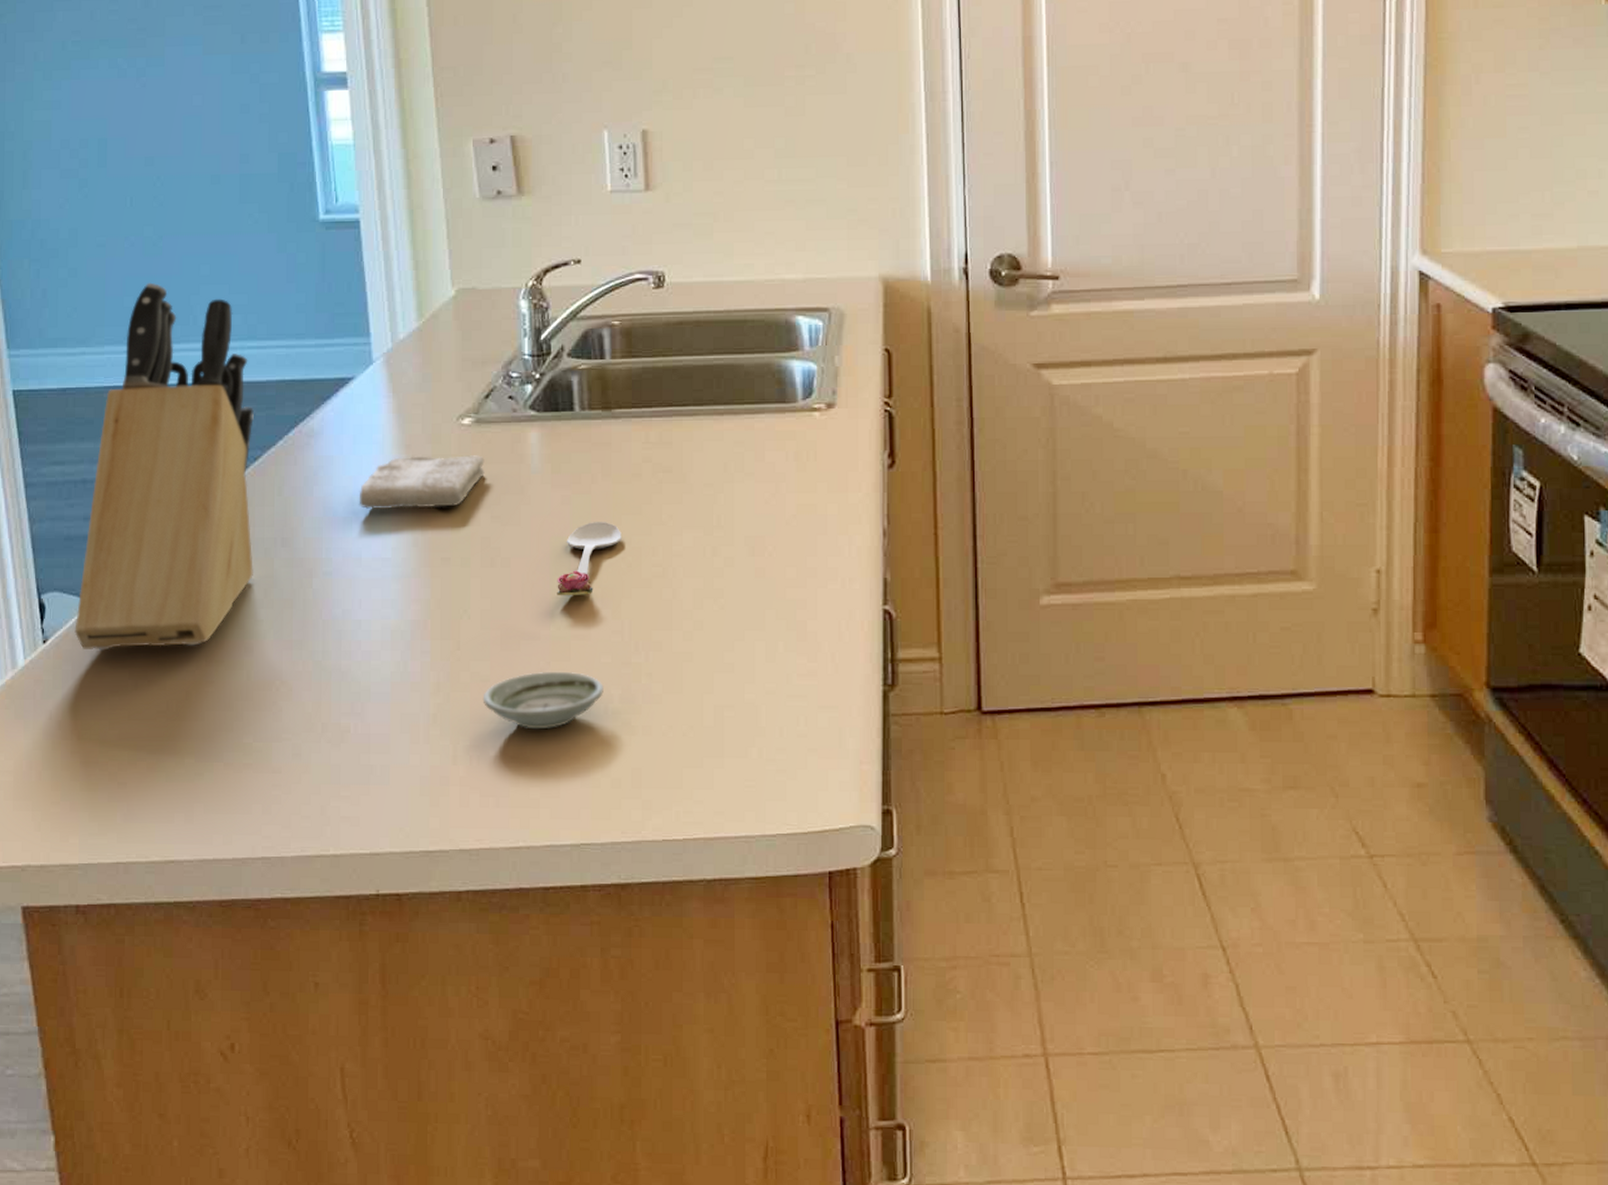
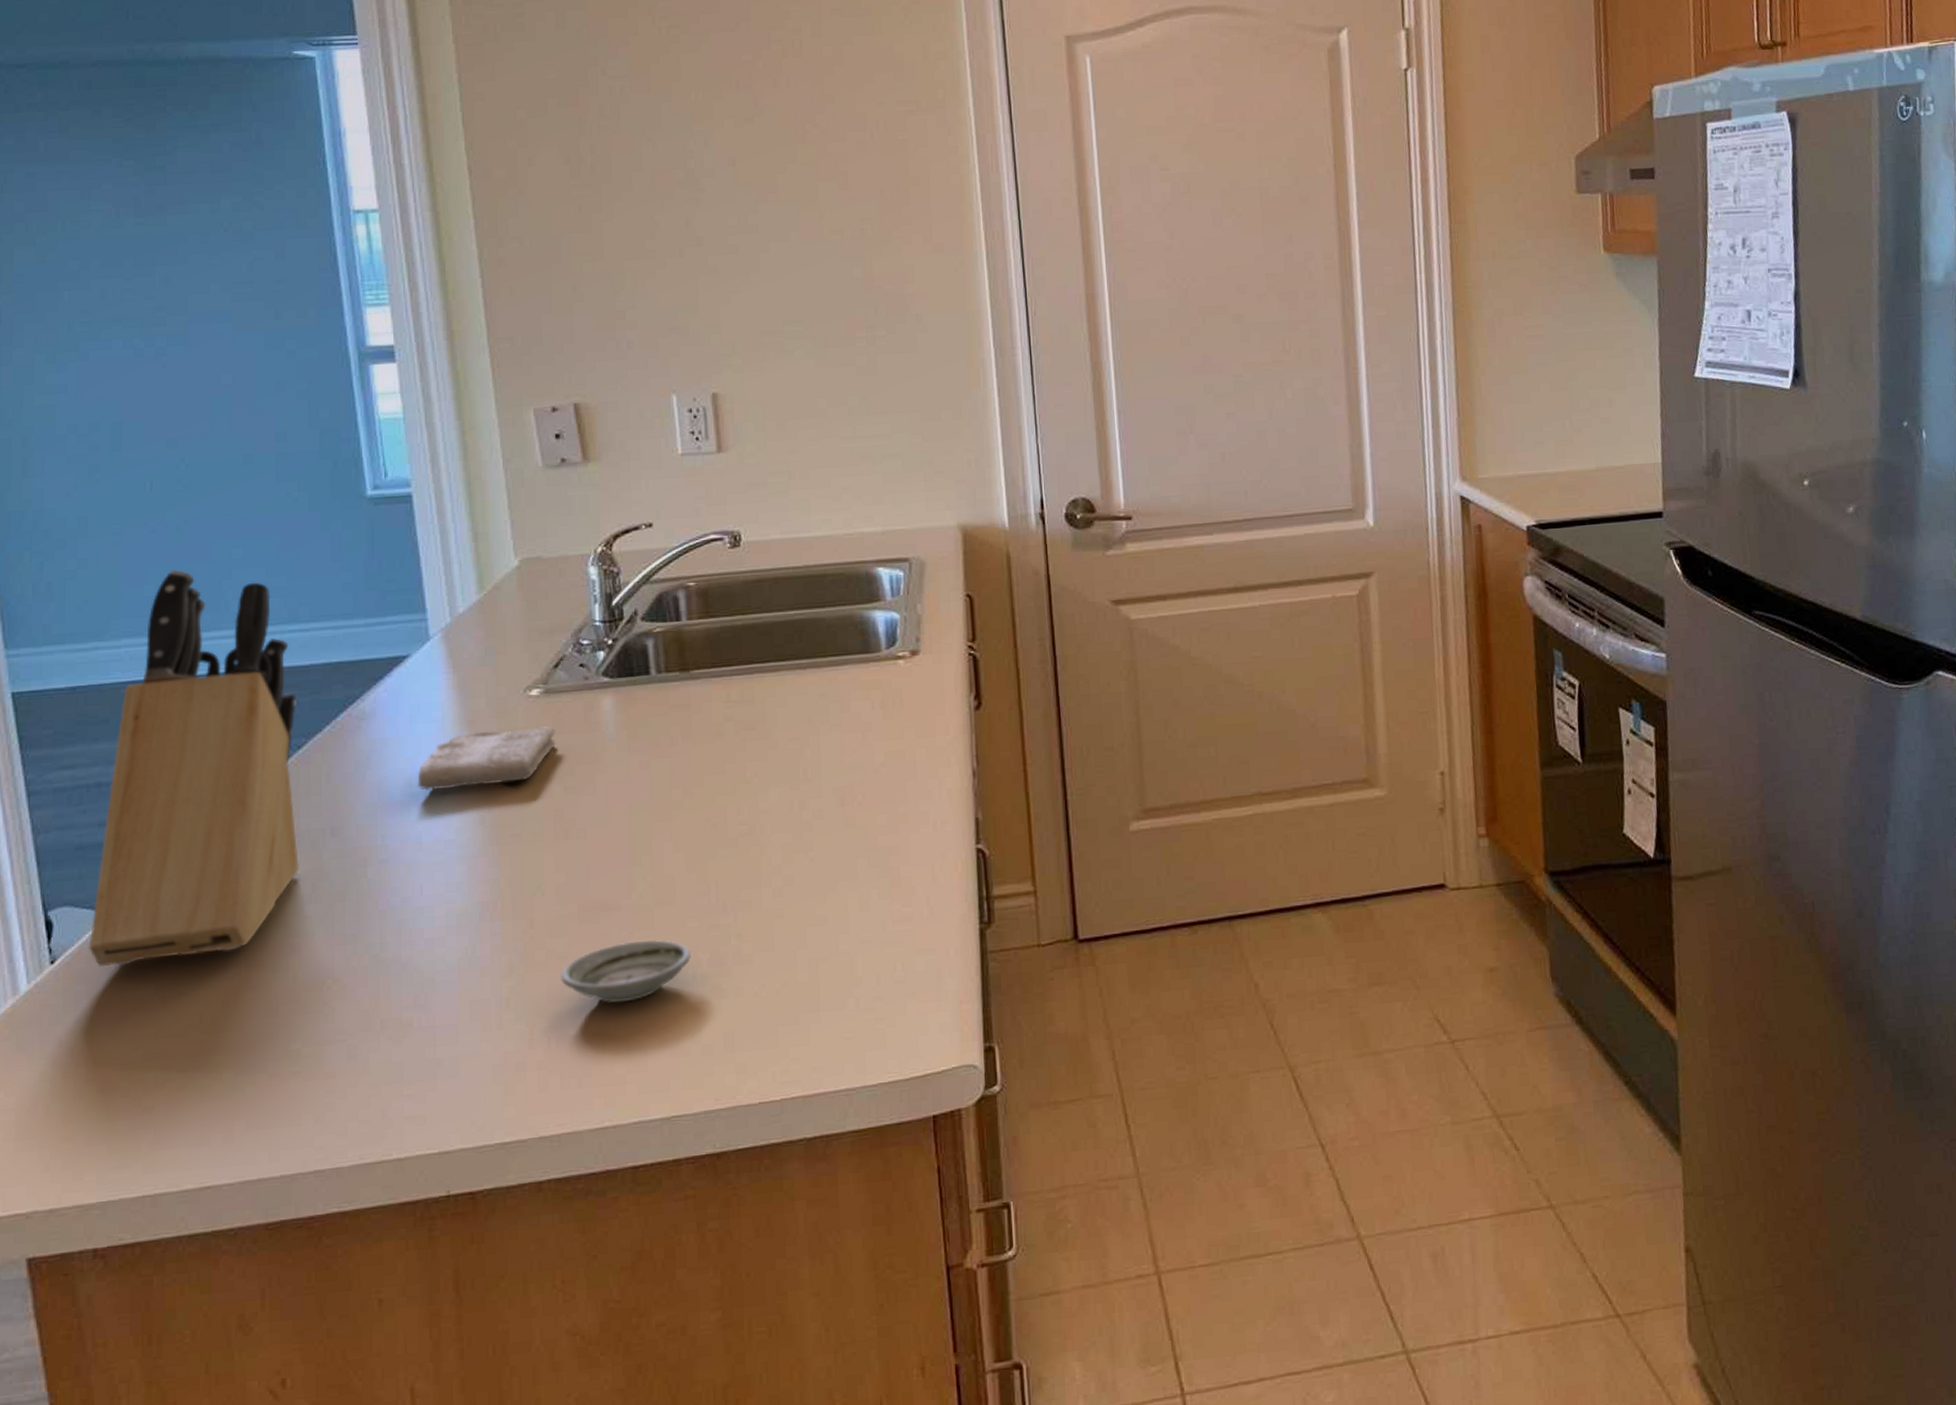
spoon: present [557,522,622,596] -> none [637,784,705,864]

